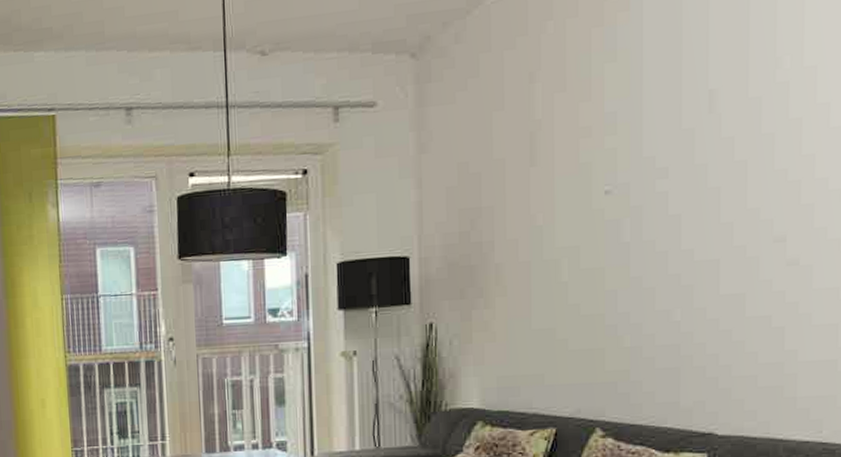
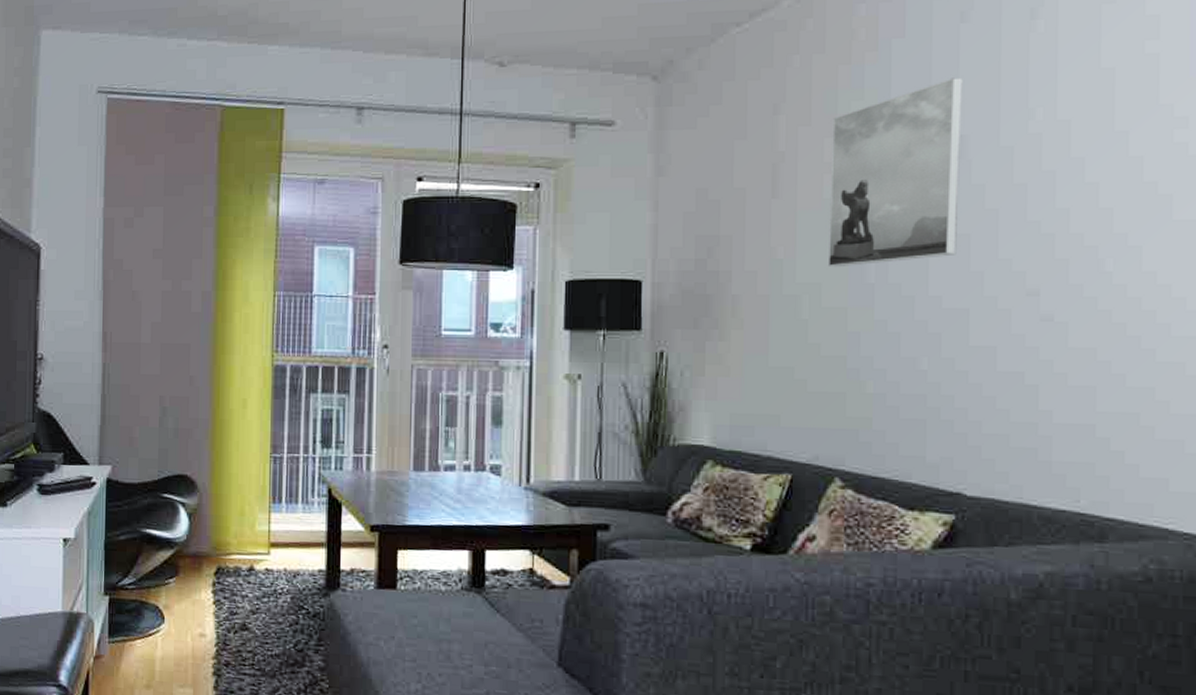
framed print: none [584,31,712,230] -> present [827,77,963,268]

